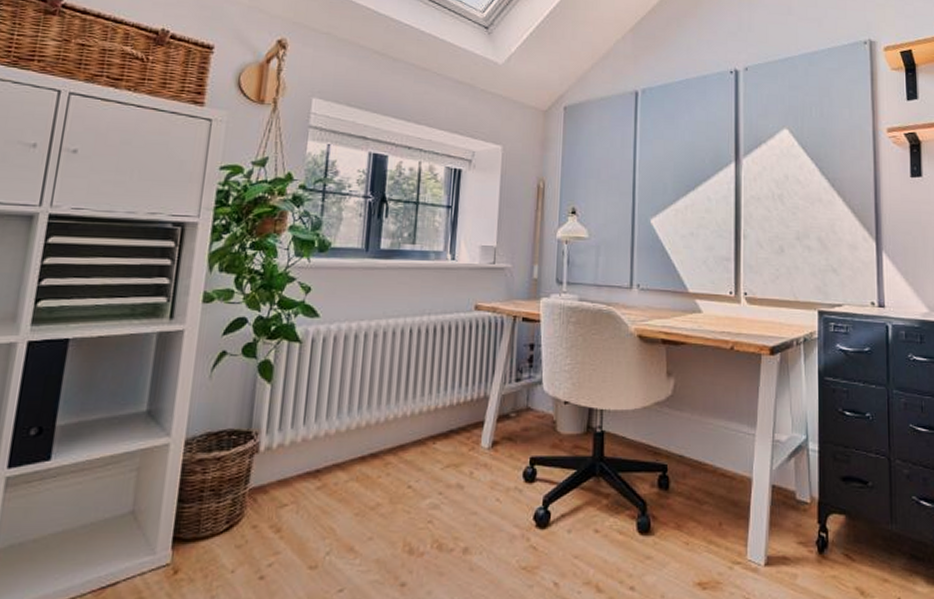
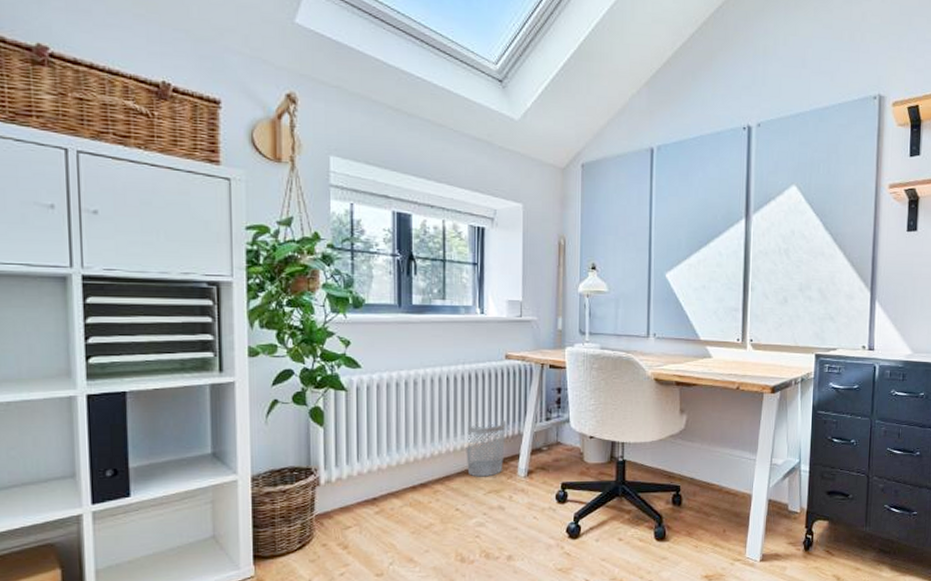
wastebasket: none [424,379,472,448] -> present [466,419,506,477]

